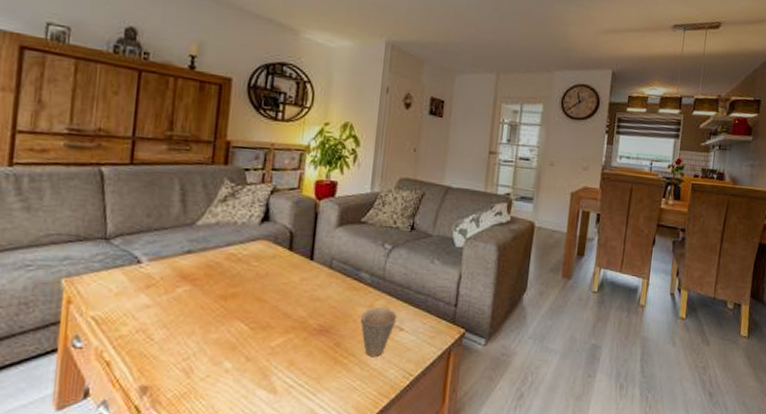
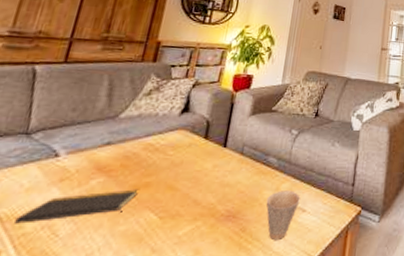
notepad: none [110,299,226,327] -> present [14,189,139,224]

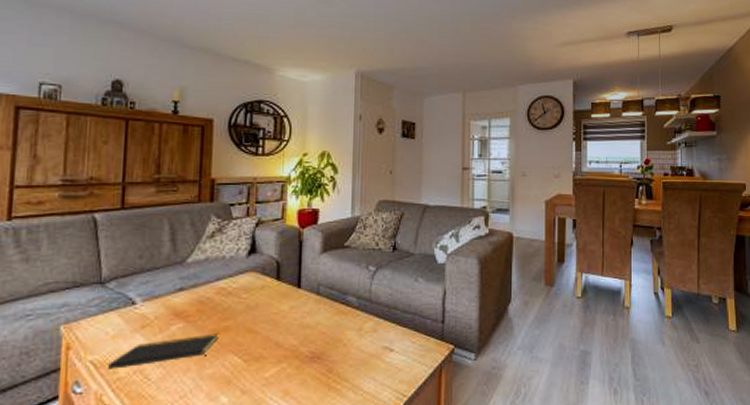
cup: present [266,190,301,240] -> none [350,330,386,380]

